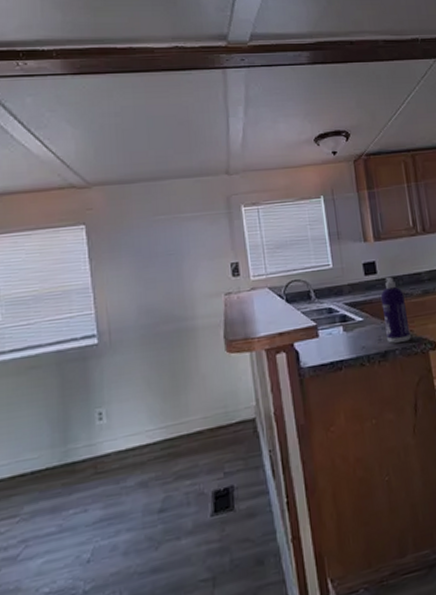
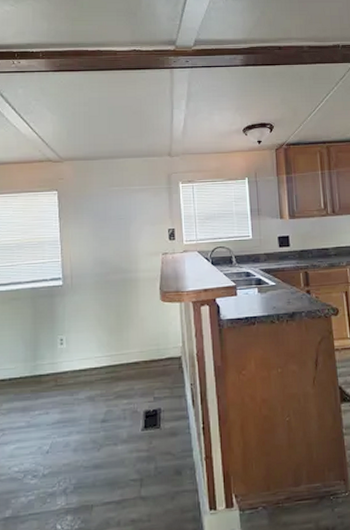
spray bottle: present [380,277,411,343] -> none [291,251,316,306]

